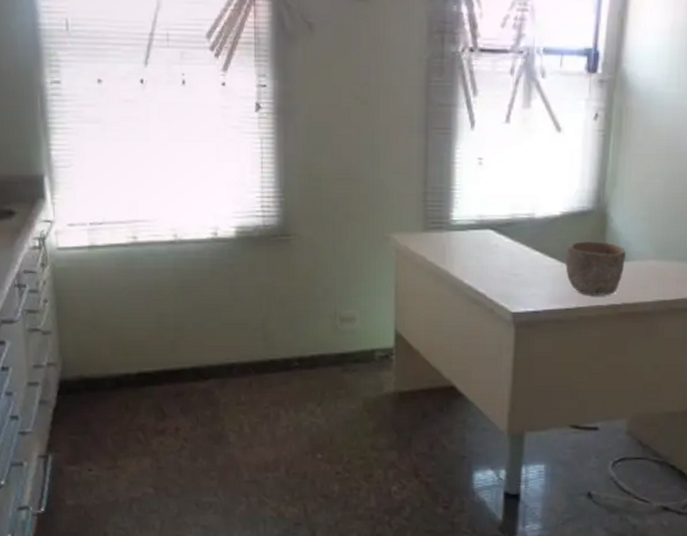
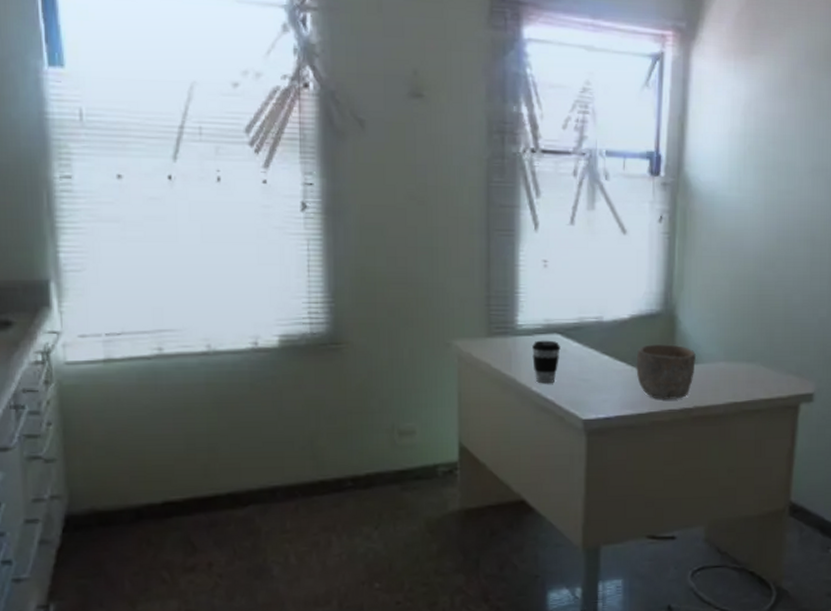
coffee cup: none [465,235,493,277] -> present [532,340,561,384]

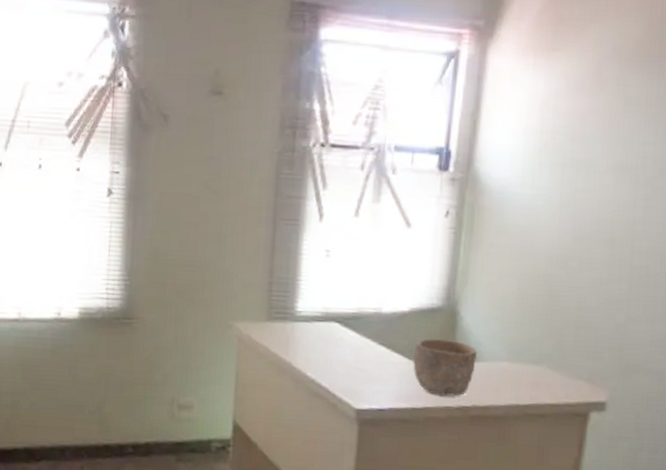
coffee cup: present [532,340,561,384] -> none [309,327,338,371]

